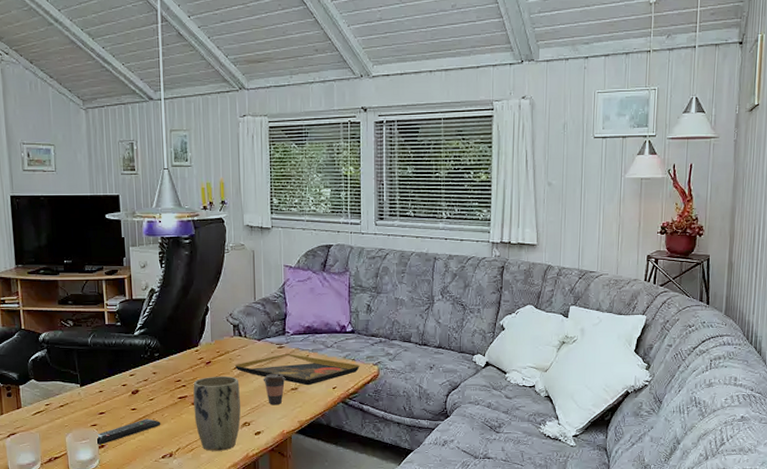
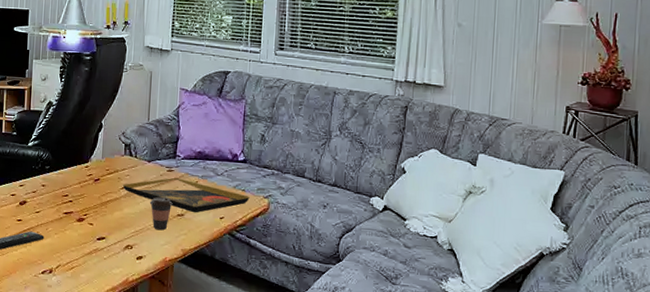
plant pot: present [193,376,241,451] -> none [78,194,126,273]

